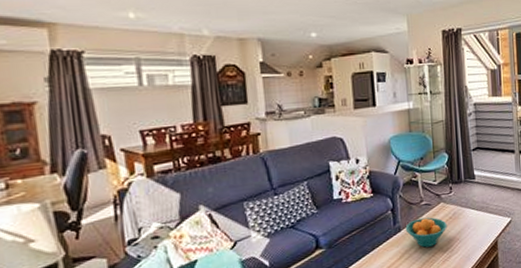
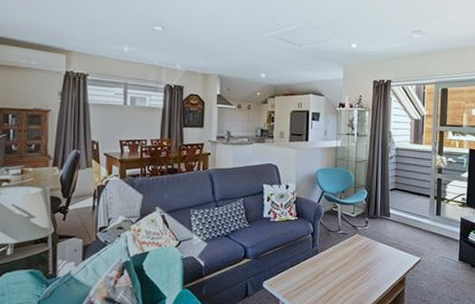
fruit bowl: present [405,217,447,248] -> none [322,246,360,272]

